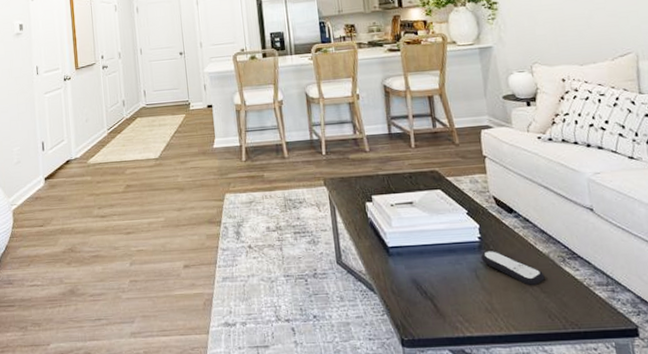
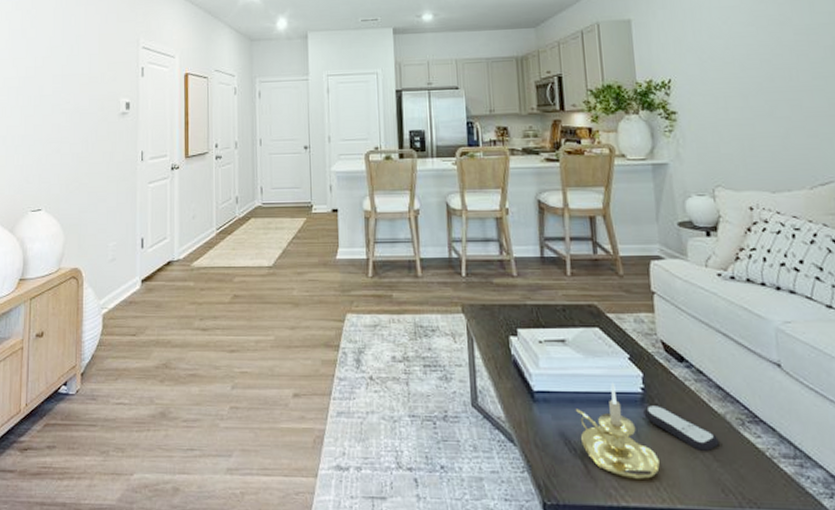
candle holder: none [424,234,497,313] -> present [575,382,660,479]

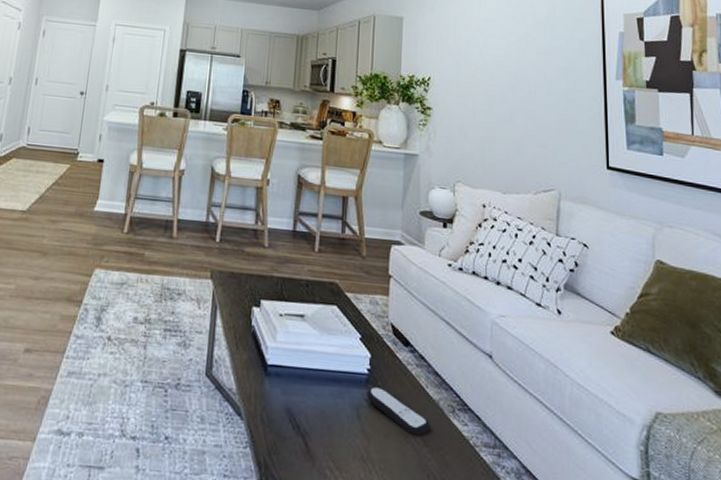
candle holder: present [575,382,660,479] -> none [304,361,375,461]

